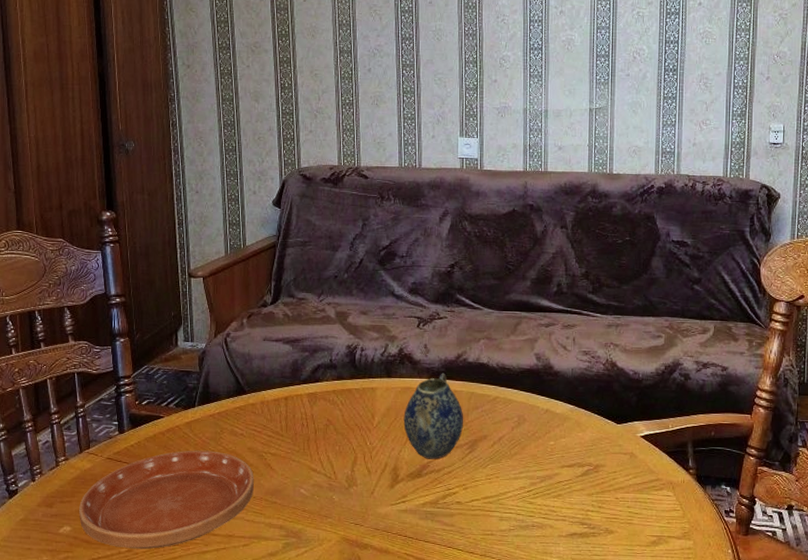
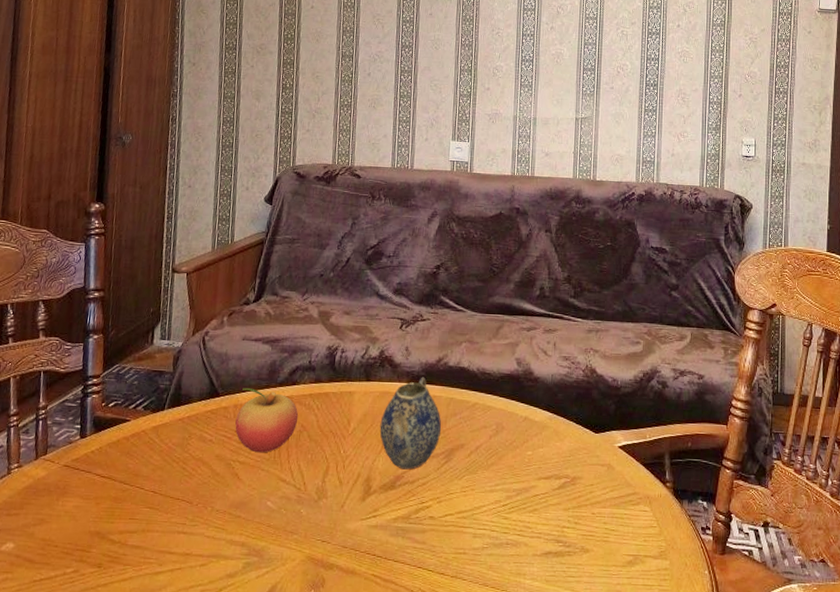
saucer: present [79,450,254,550] -> none [25,457,219,570]
fruit: none [264,385,324,445] -> present [235,388,299,453]

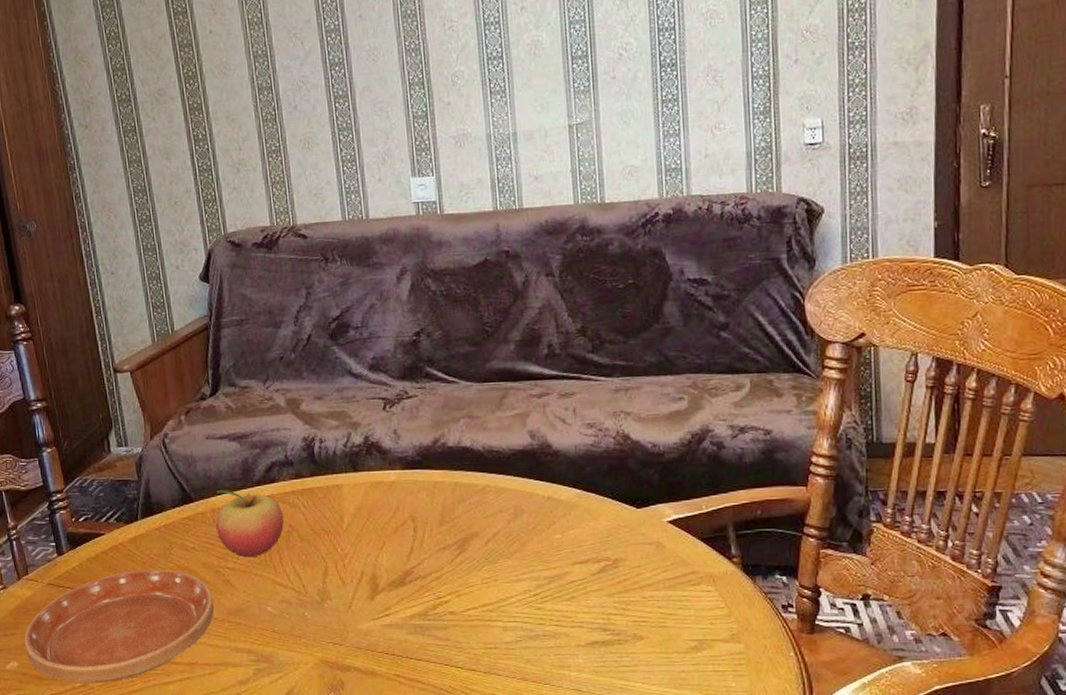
saucer: none [25,457,219,570] -> present [24,569,214,683]
teapot: present [379,377,442,470] -> none [377,461,450,564]

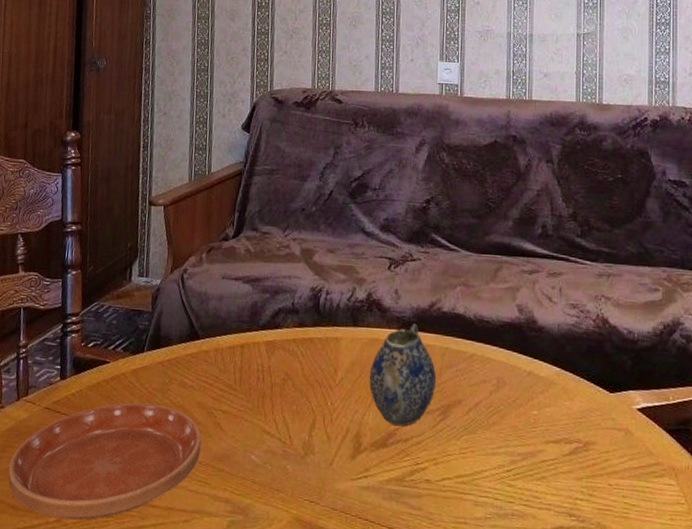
fruit: present [216,490,284,558] -> none [216,330,282,402]
teapot: none [377,461,450,564] -> present [369,323,437,427]

